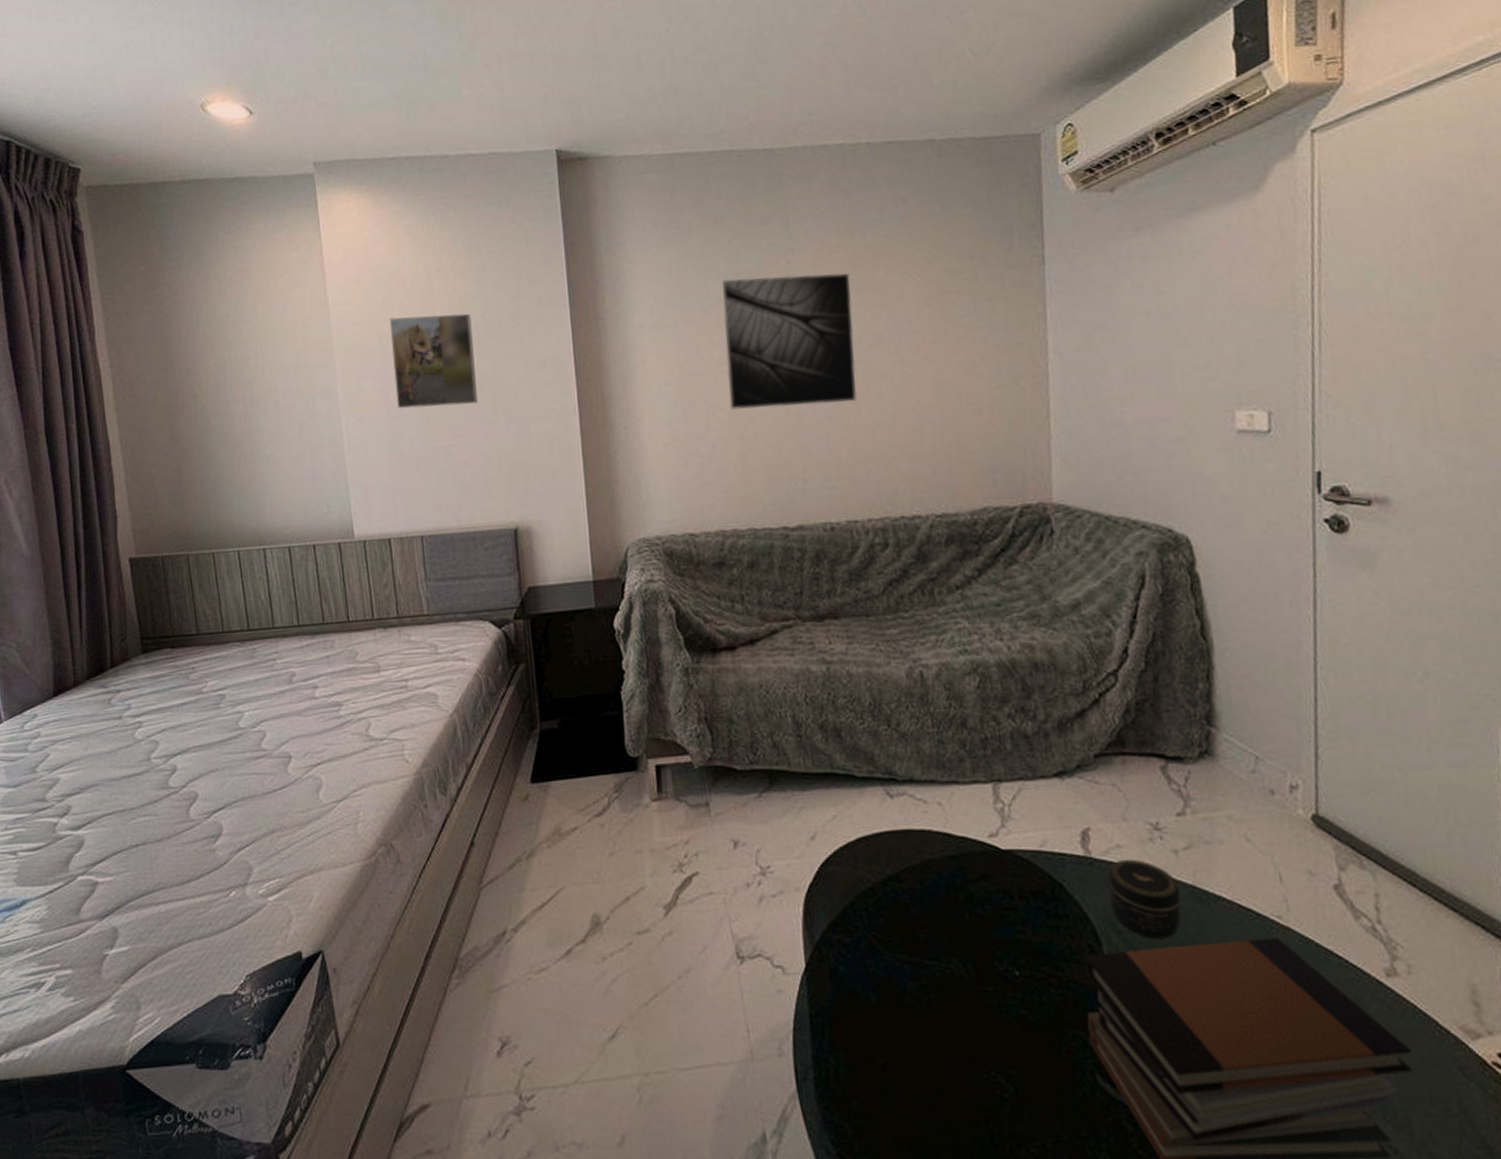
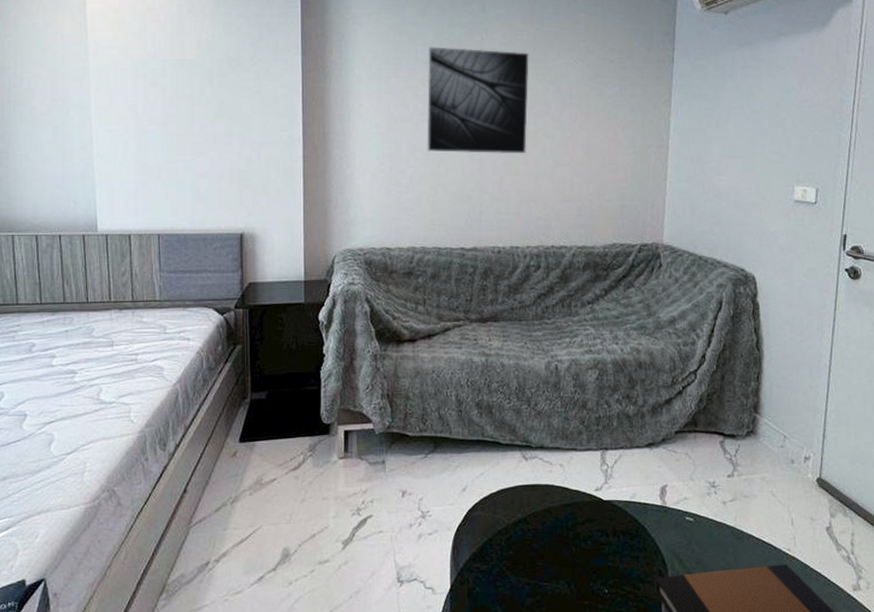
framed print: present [389,313,478,409] -> none [142,46,216,127]
jar: present [1108,859,1181,939] -> none [676,508,725,566]

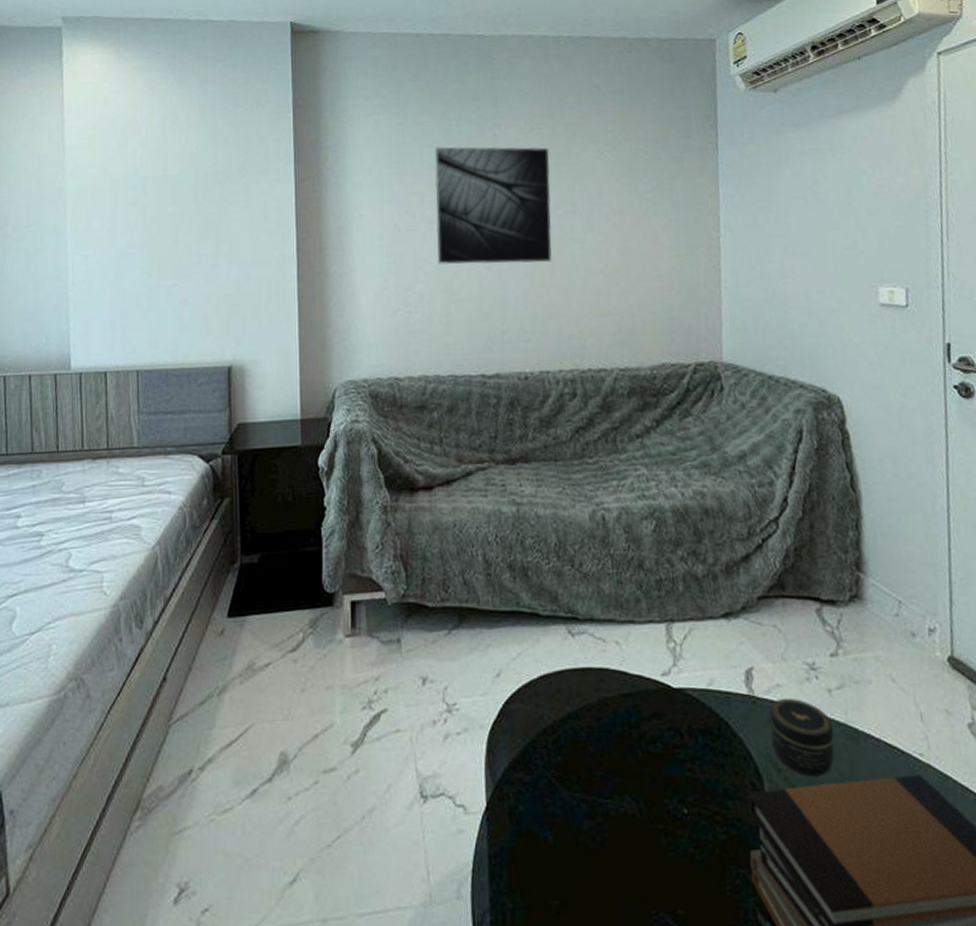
jar: none [676,508,725,566] -> present [769,697,835,777]

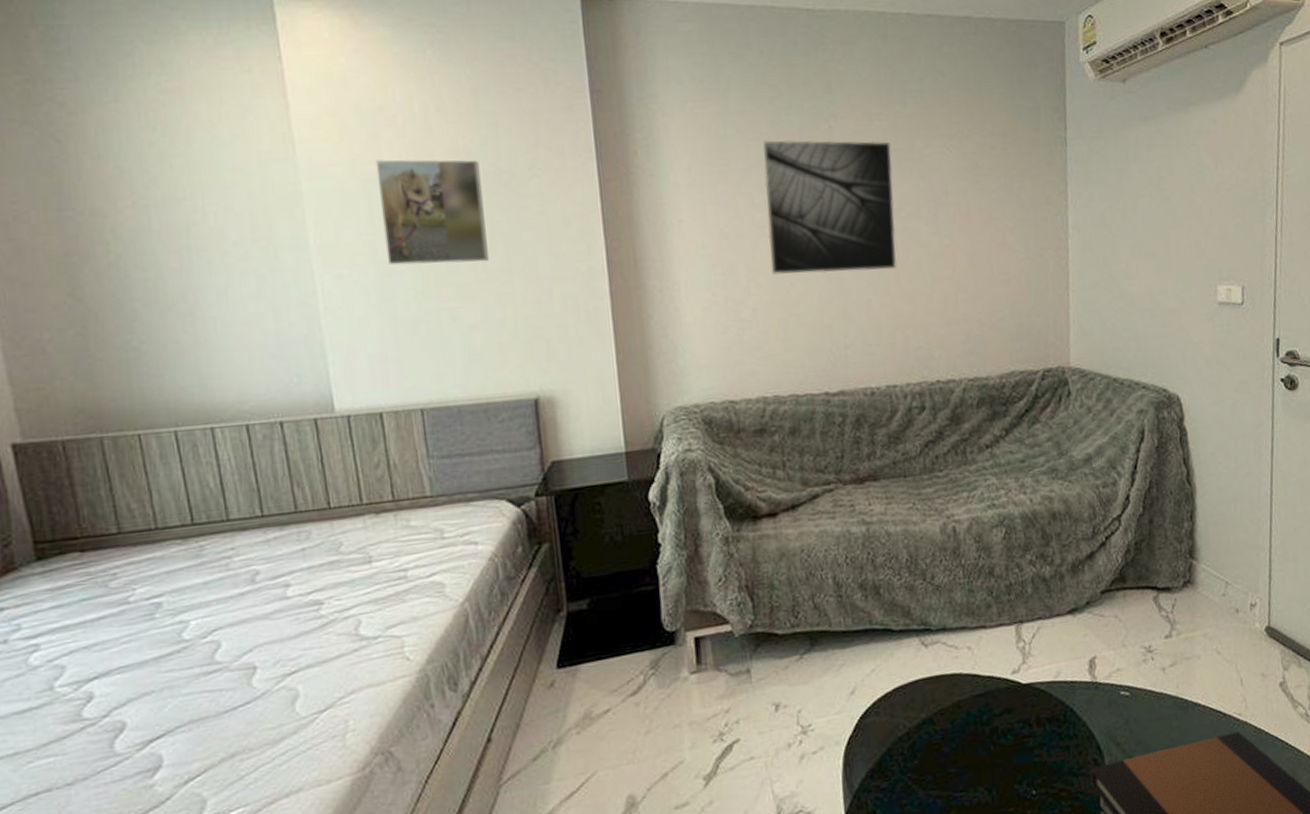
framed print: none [122,163,201,248] -> present [375,159,489,265]
jar: present [769,697,835,777] -> none [1110,679,1167,746]

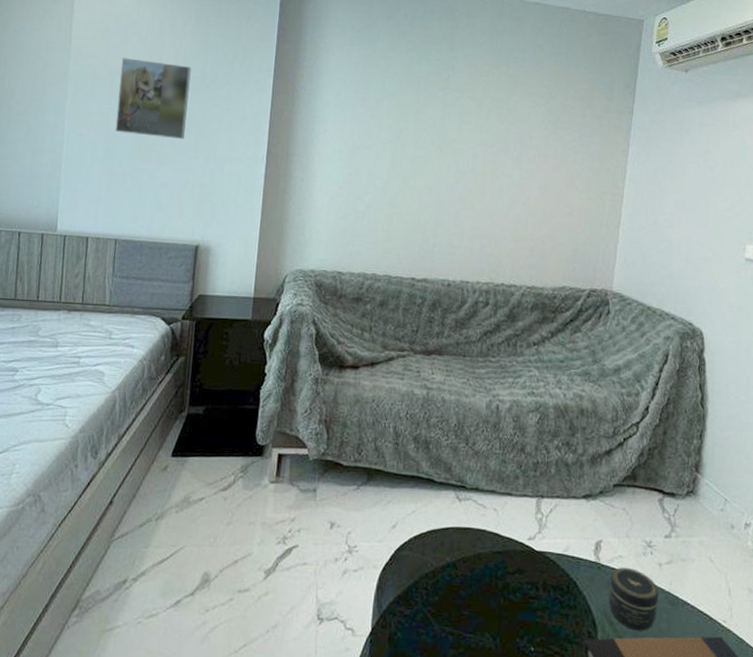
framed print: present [763,140,897,275] -> none [386,80,493,191]
jar: none [1110,679,1167,746] -> present [608,567,659,631]

